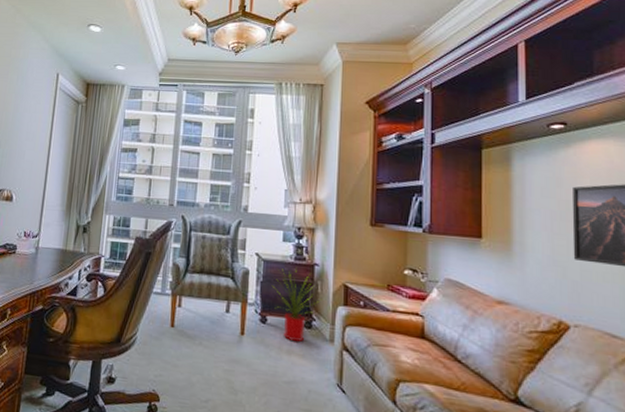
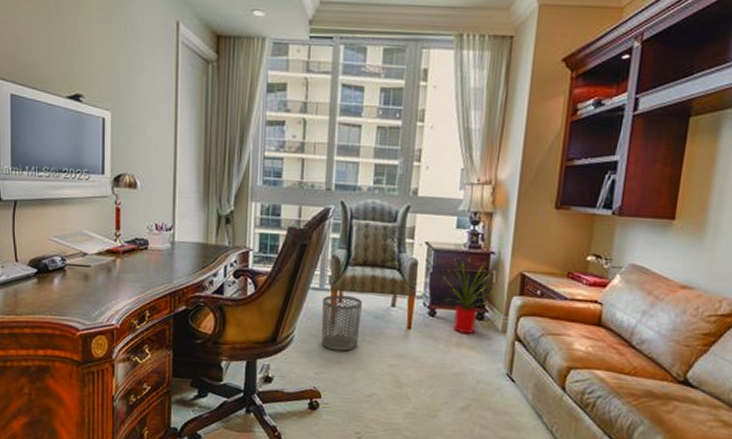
waste bin: none [161,299,199,355] -> present [321,294,362,351]

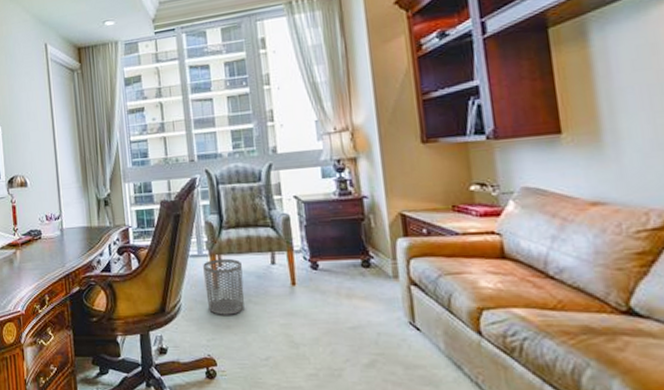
house plant: present [442,258,497,335] -> none [317,207,378,284]

